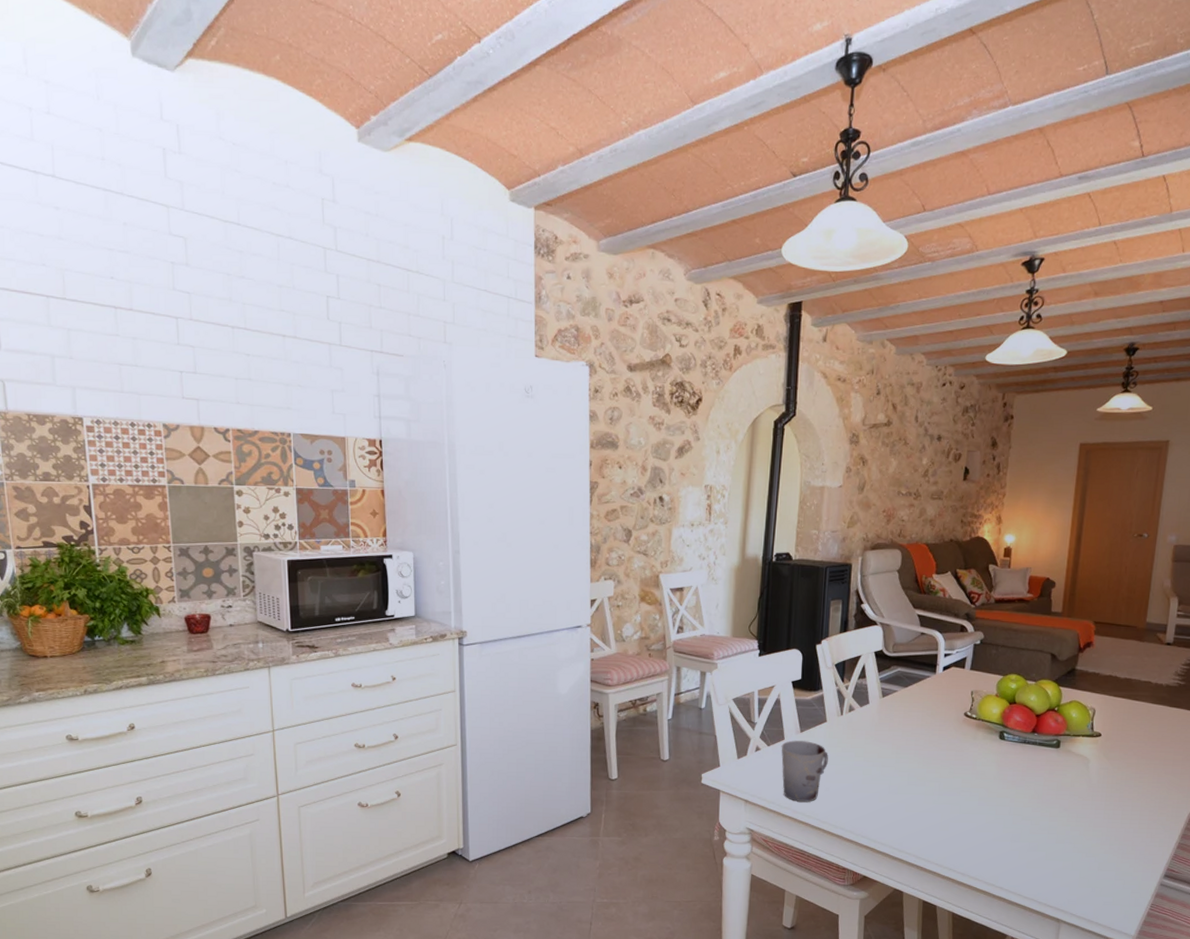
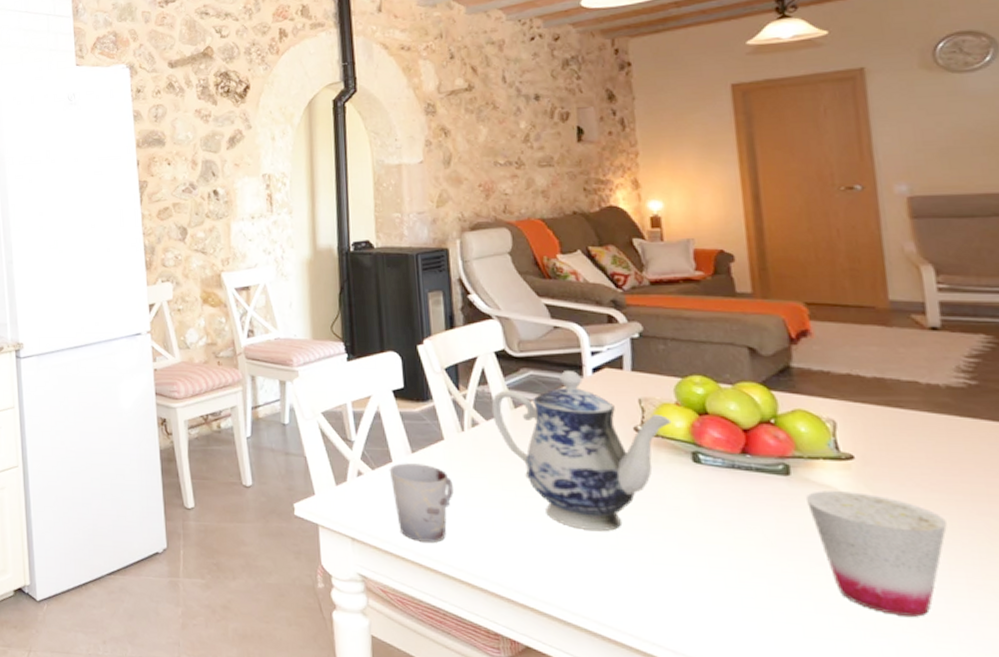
teapot: none [865,668,991,790] -> present [491,371,672,531]
cup: none [1065,759,1146,842] -> present [805,491,947,617]

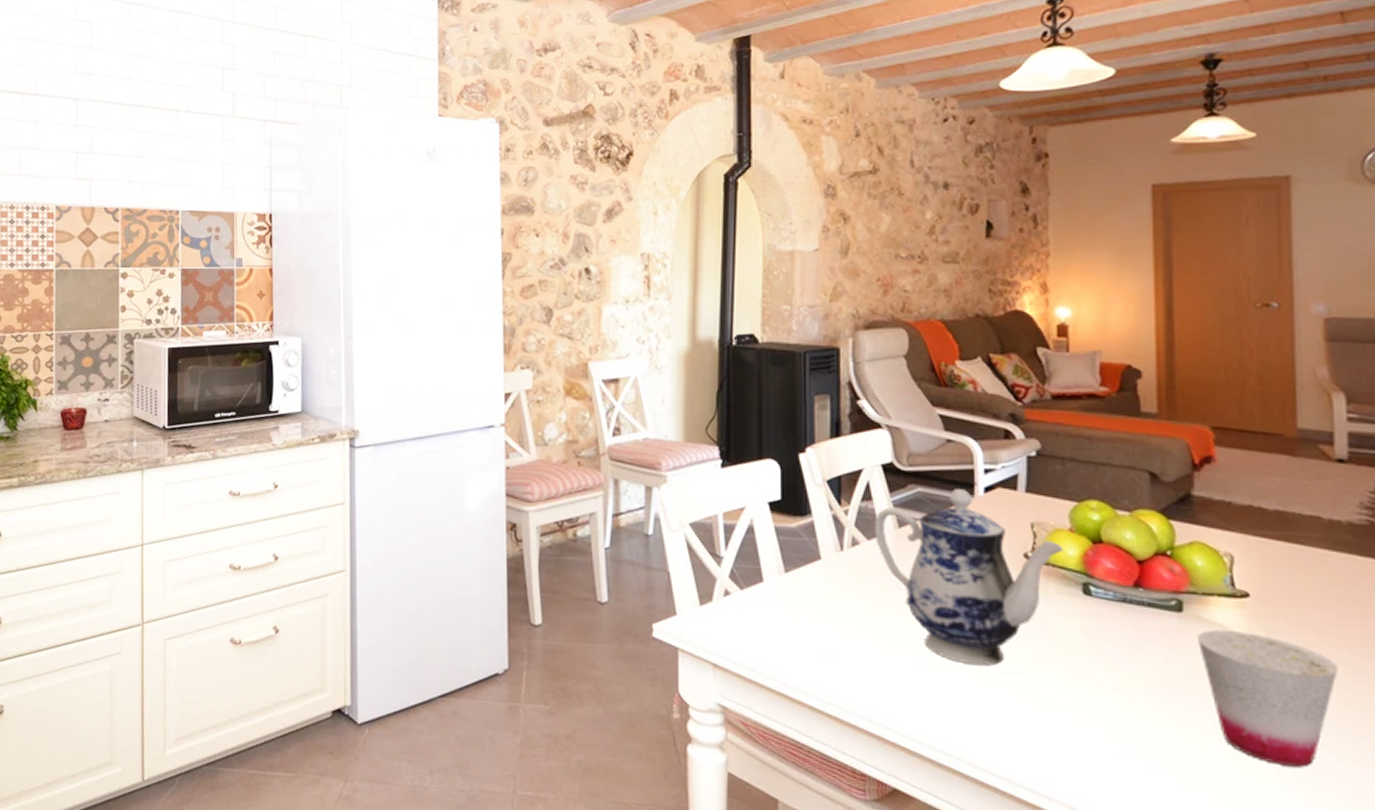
cup: present [389,463,454,543] -> none [759,583,827,672]

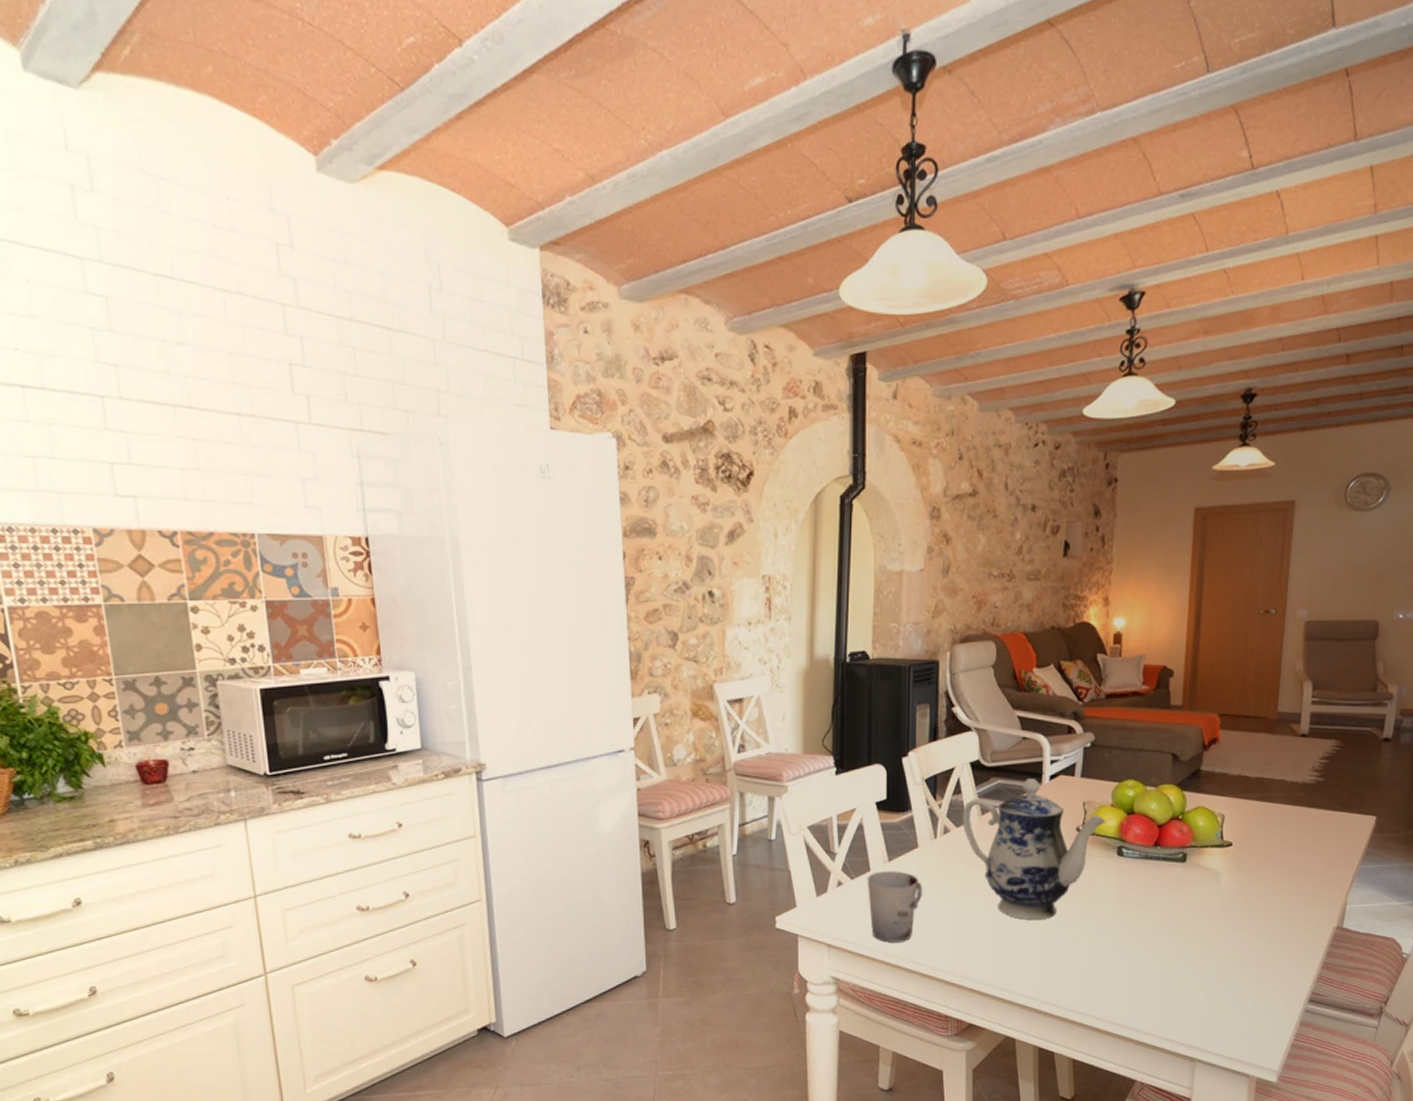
cup: none [759,583,827,672] -> present [867,871,922,942]
cup: present [1196,629,1338,768] -> none [1193,872,1284,967]

